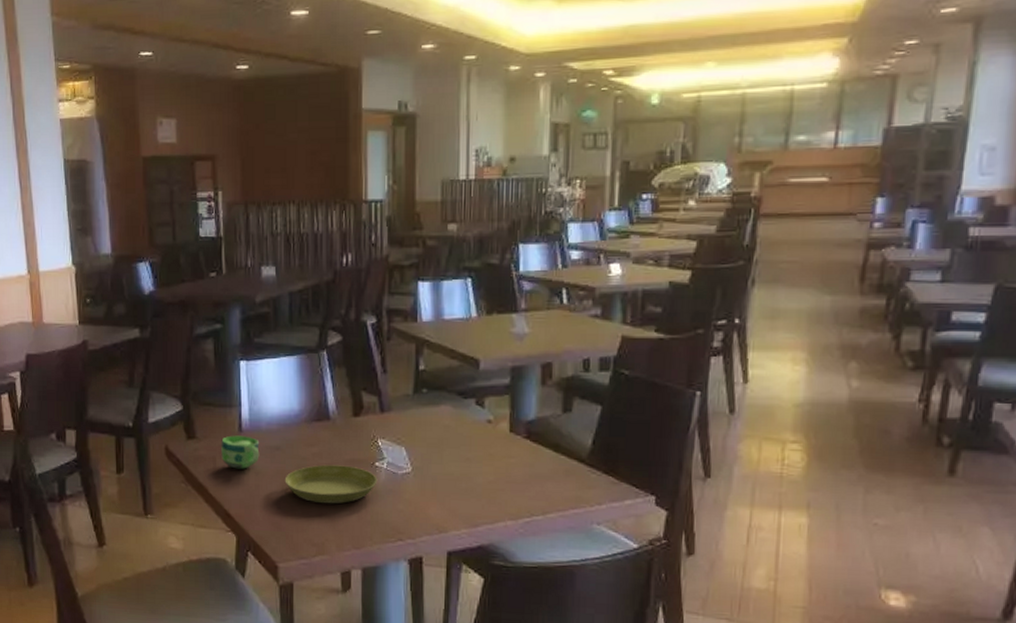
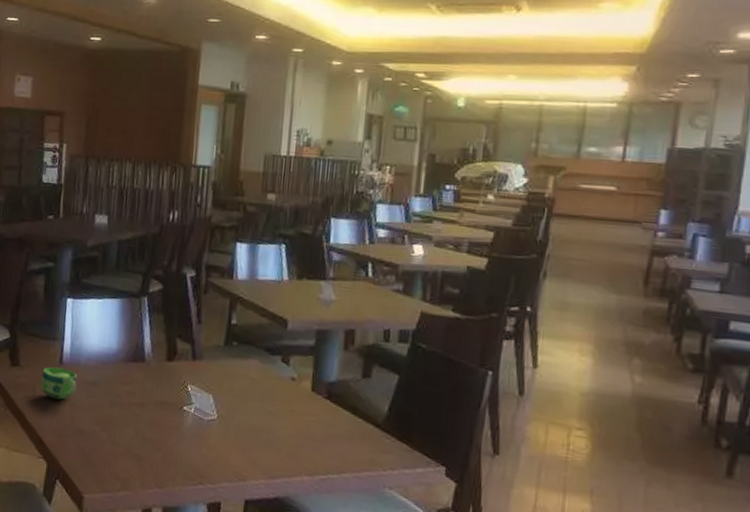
saucer: present [284,464,378,504] -> none [97,403,185,443]

